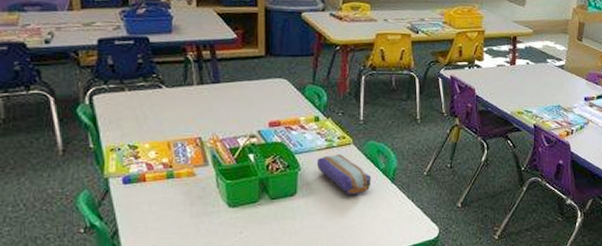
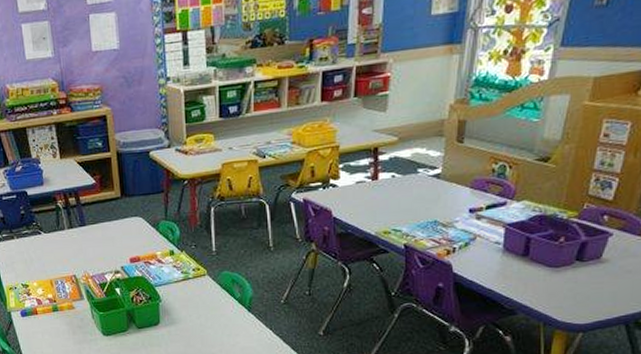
pencil case: present [316,154,372,196] -> none [175,285,228,324]

